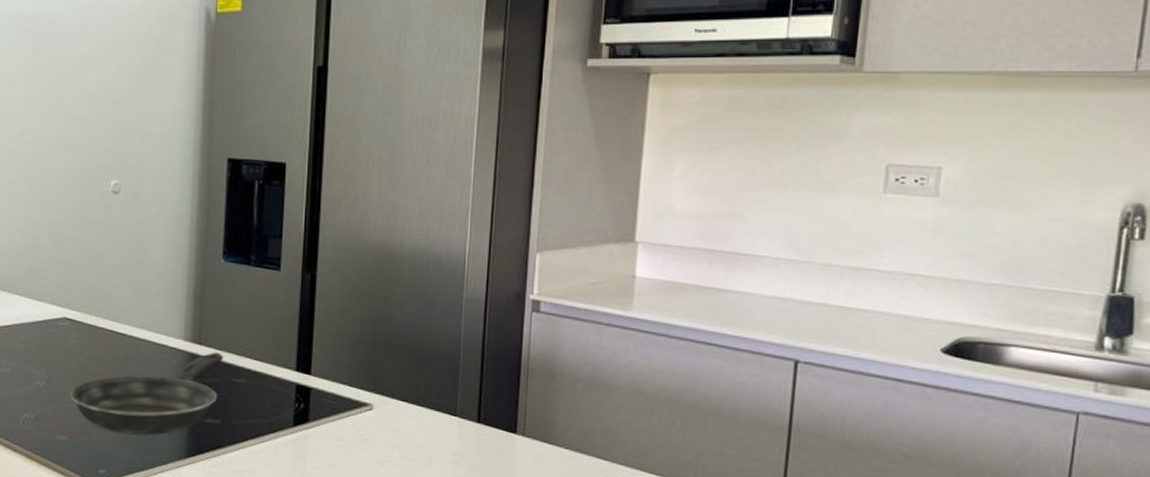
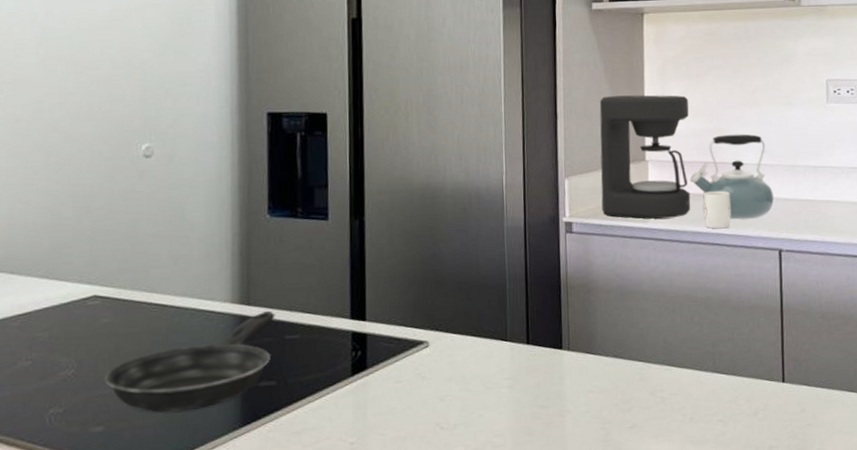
coffee maker: none [576,166,697,309] -> present [599,95,691,219]
kettle: none [688,220,796,321] -> present [690,134,775,220]
mug: none [700,284,738,328] -> present [702,191,732,229]

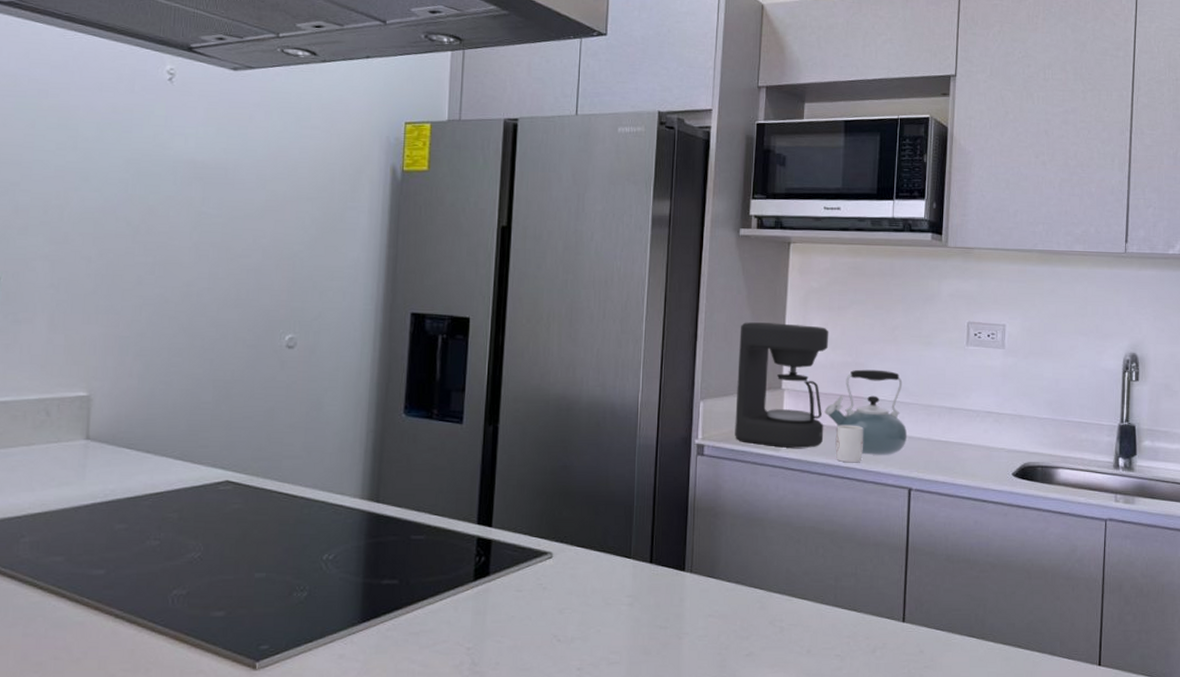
frying pan: present [105,311,275,413] -> none [230,510,403,603]

